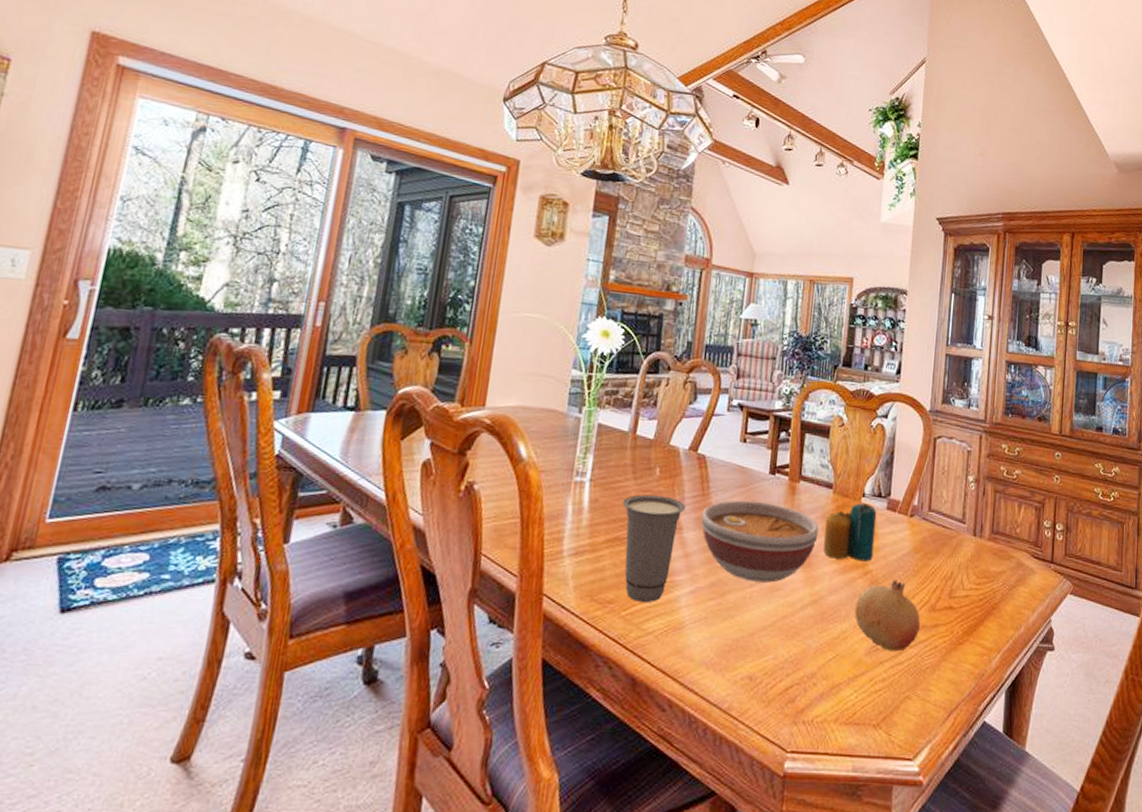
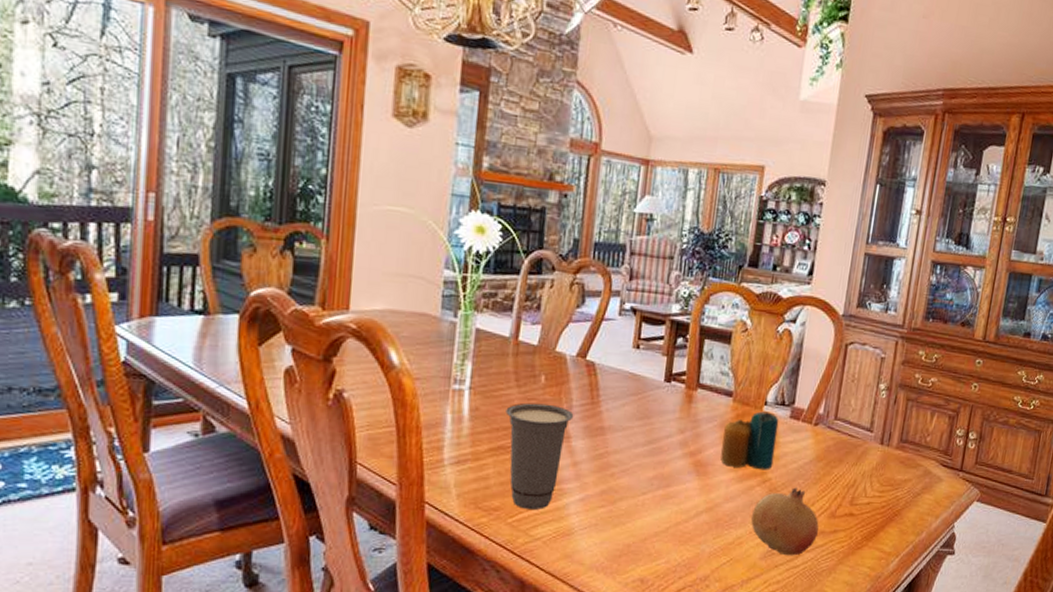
bowl: present [701,500,819,583] -> none [590,408,717,491]

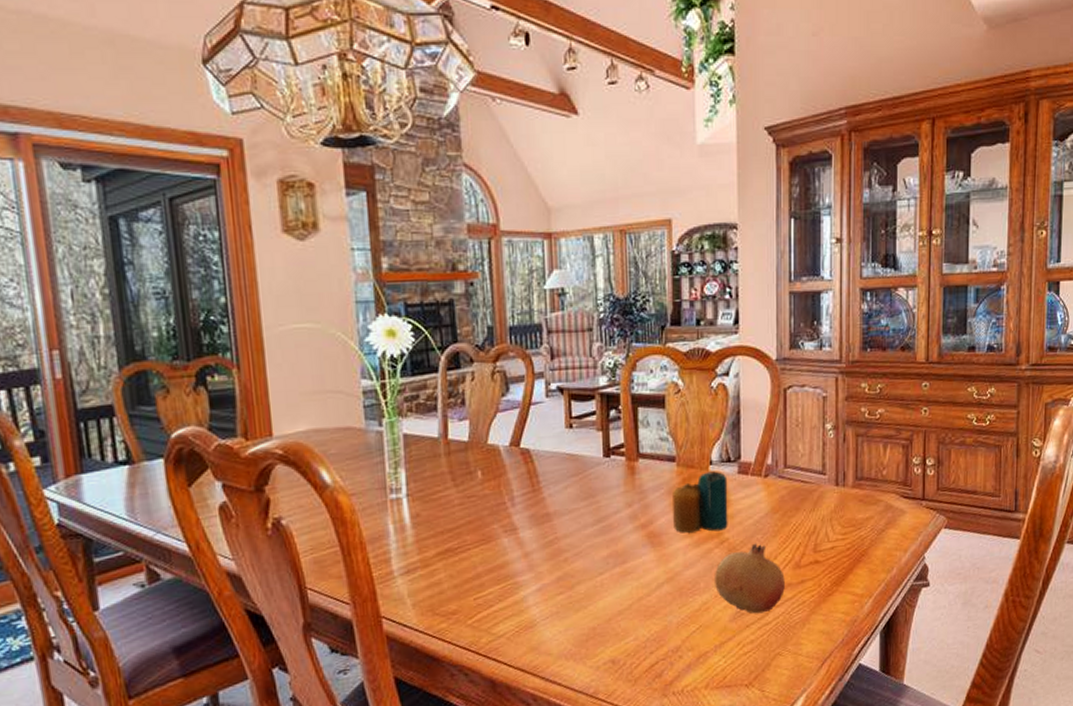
cup: present [506,402,574,510] -> none [447,498,517,608]

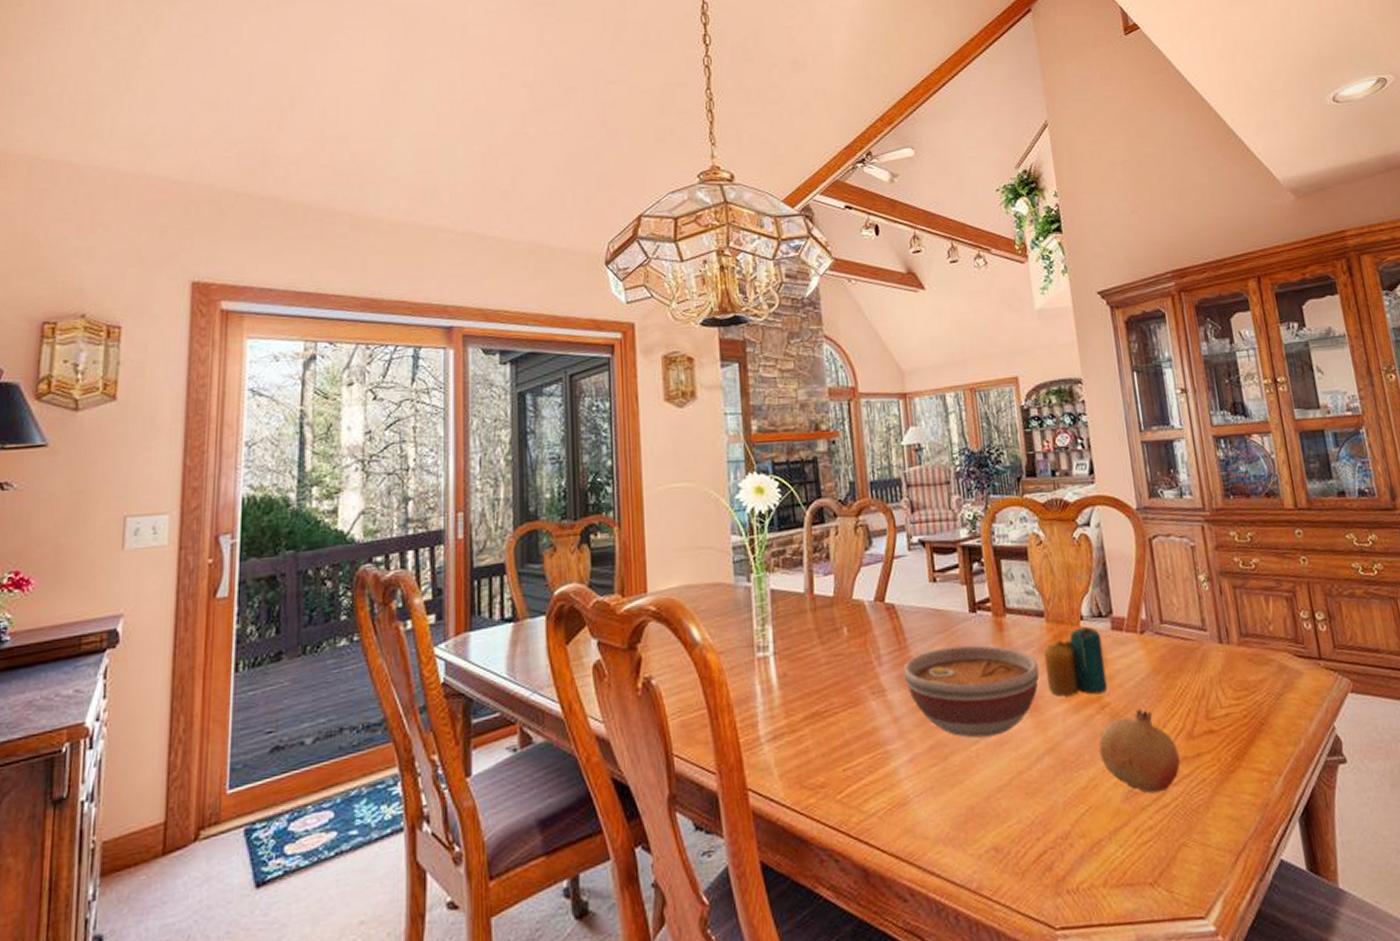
bowl: none [536,487,666,570] -> present [903,645,1040,738]

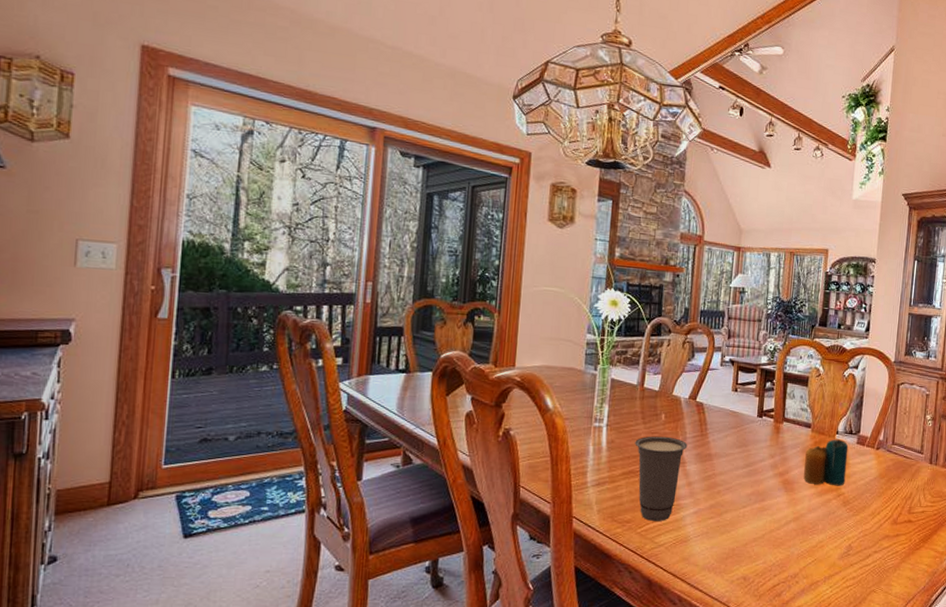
cup: none [814,657,884,781] -> present [635,436,688,521]
bowl: present [903,645,1040,738] -> none [701,439,800,504]
fruit: present [1099,708,1180,794] -> none [830,500,884,556]

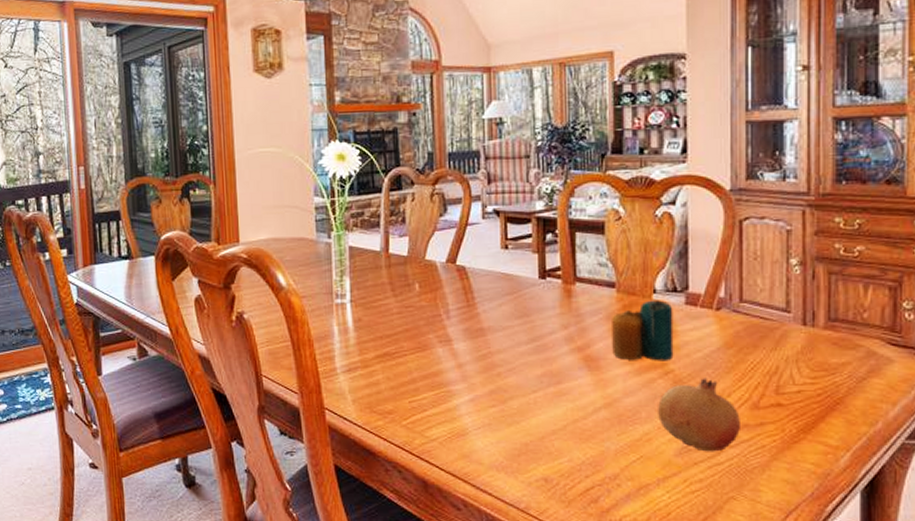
cup: present [635,436,688,521] -> none [386,310,452,411]
fruit: none [830,500,884,556] -> present [658,378,740,452]

